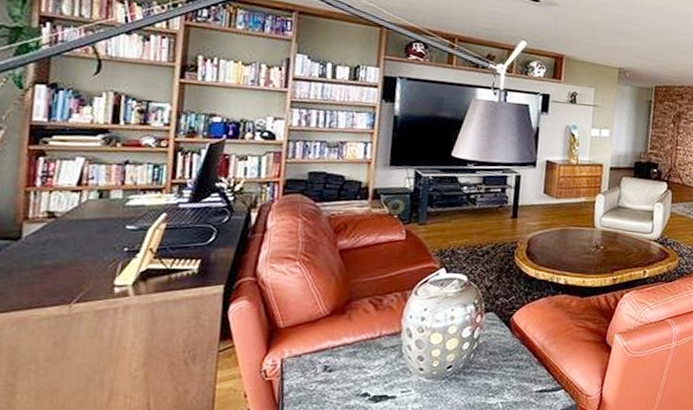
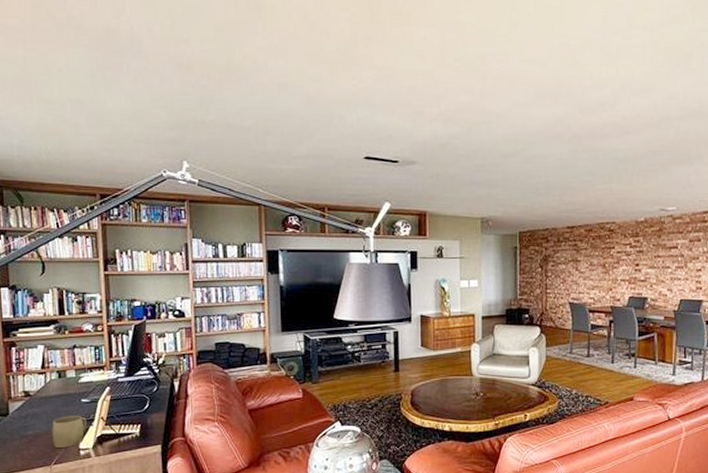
mug: none [77,244,130,283] -> present [51,416,87,447]

